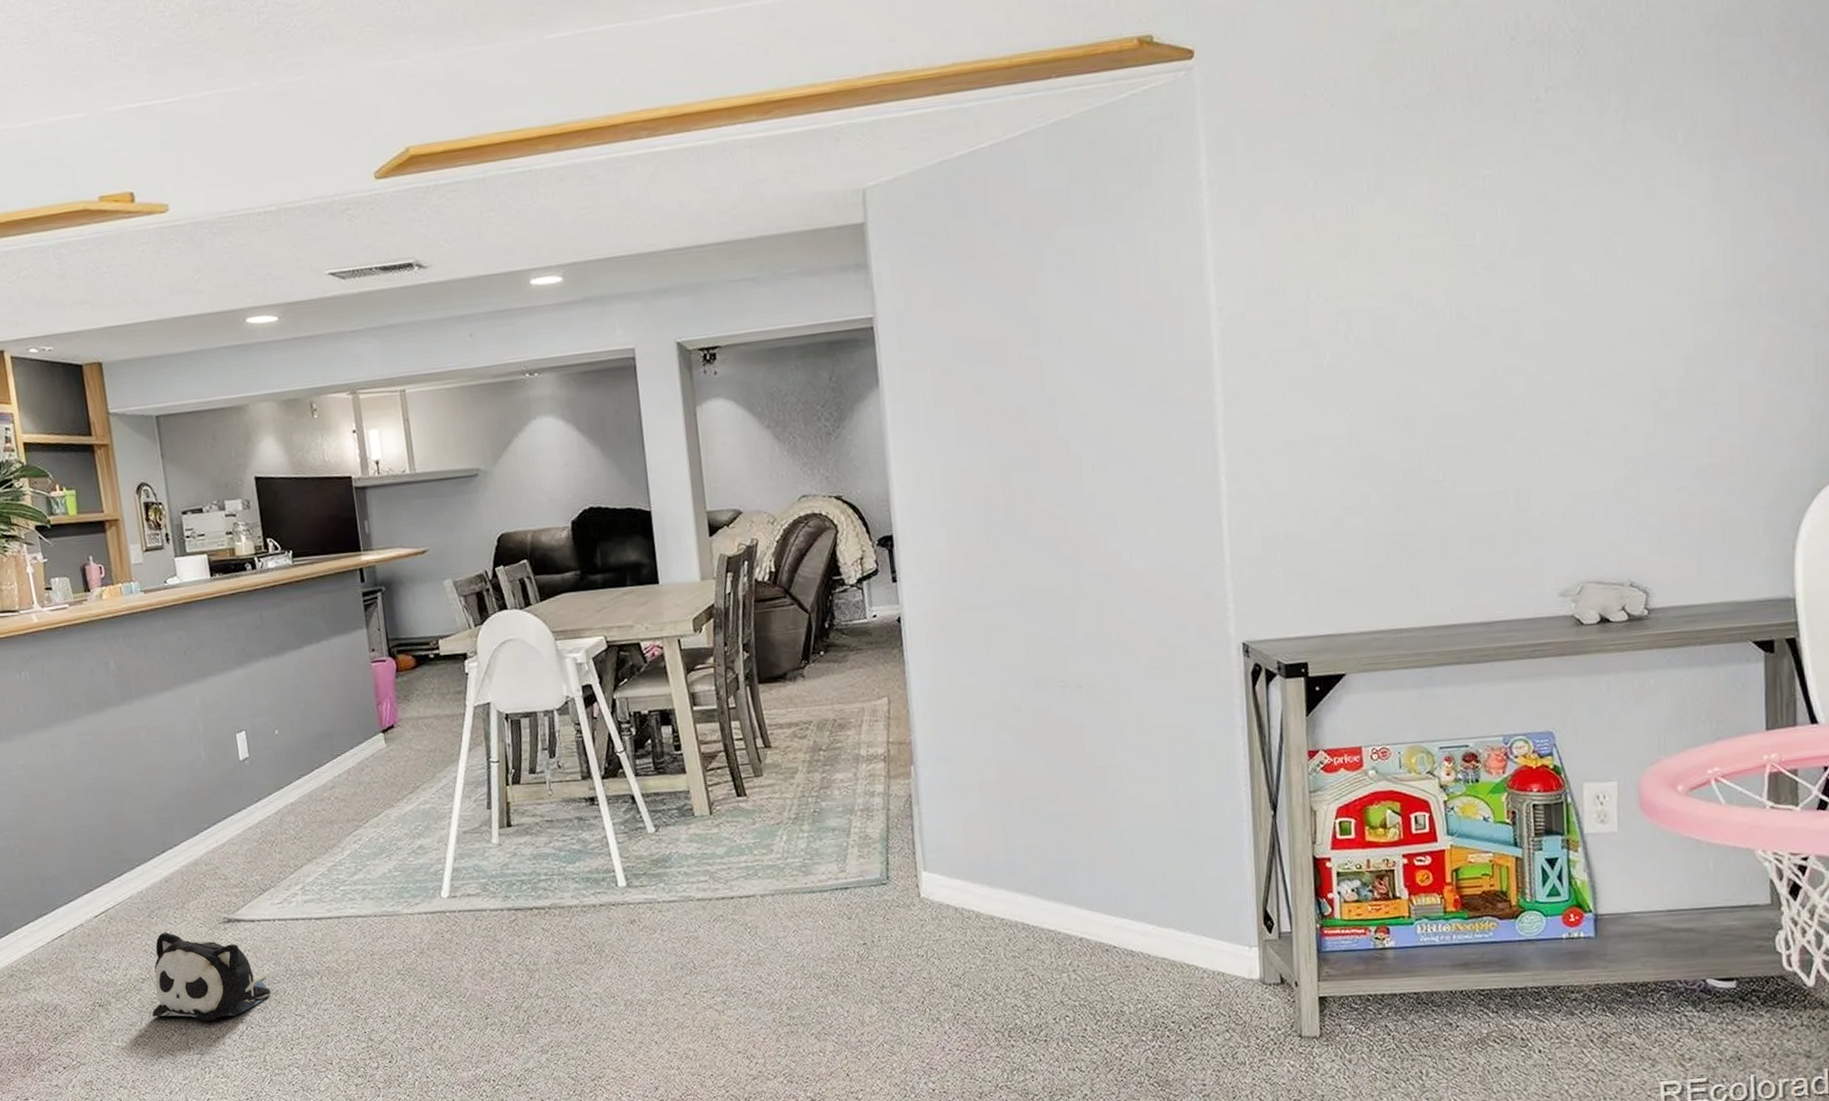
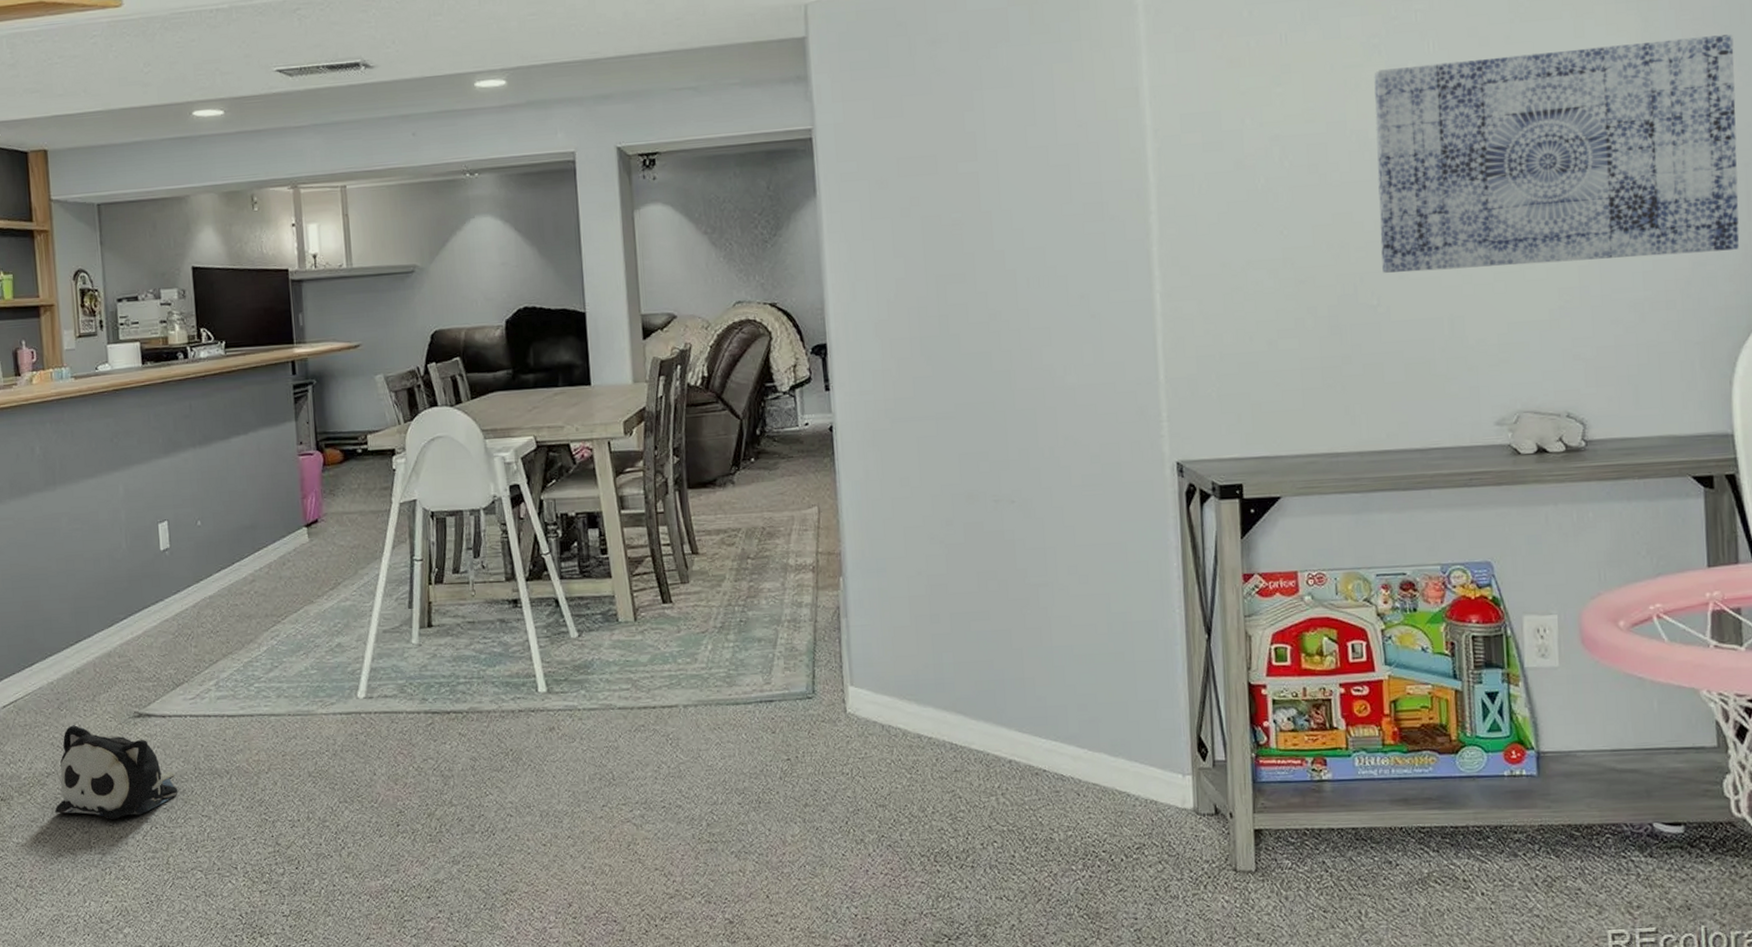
wall art: none [1441,192,1807,447] -> present [1374,34,1740,273]

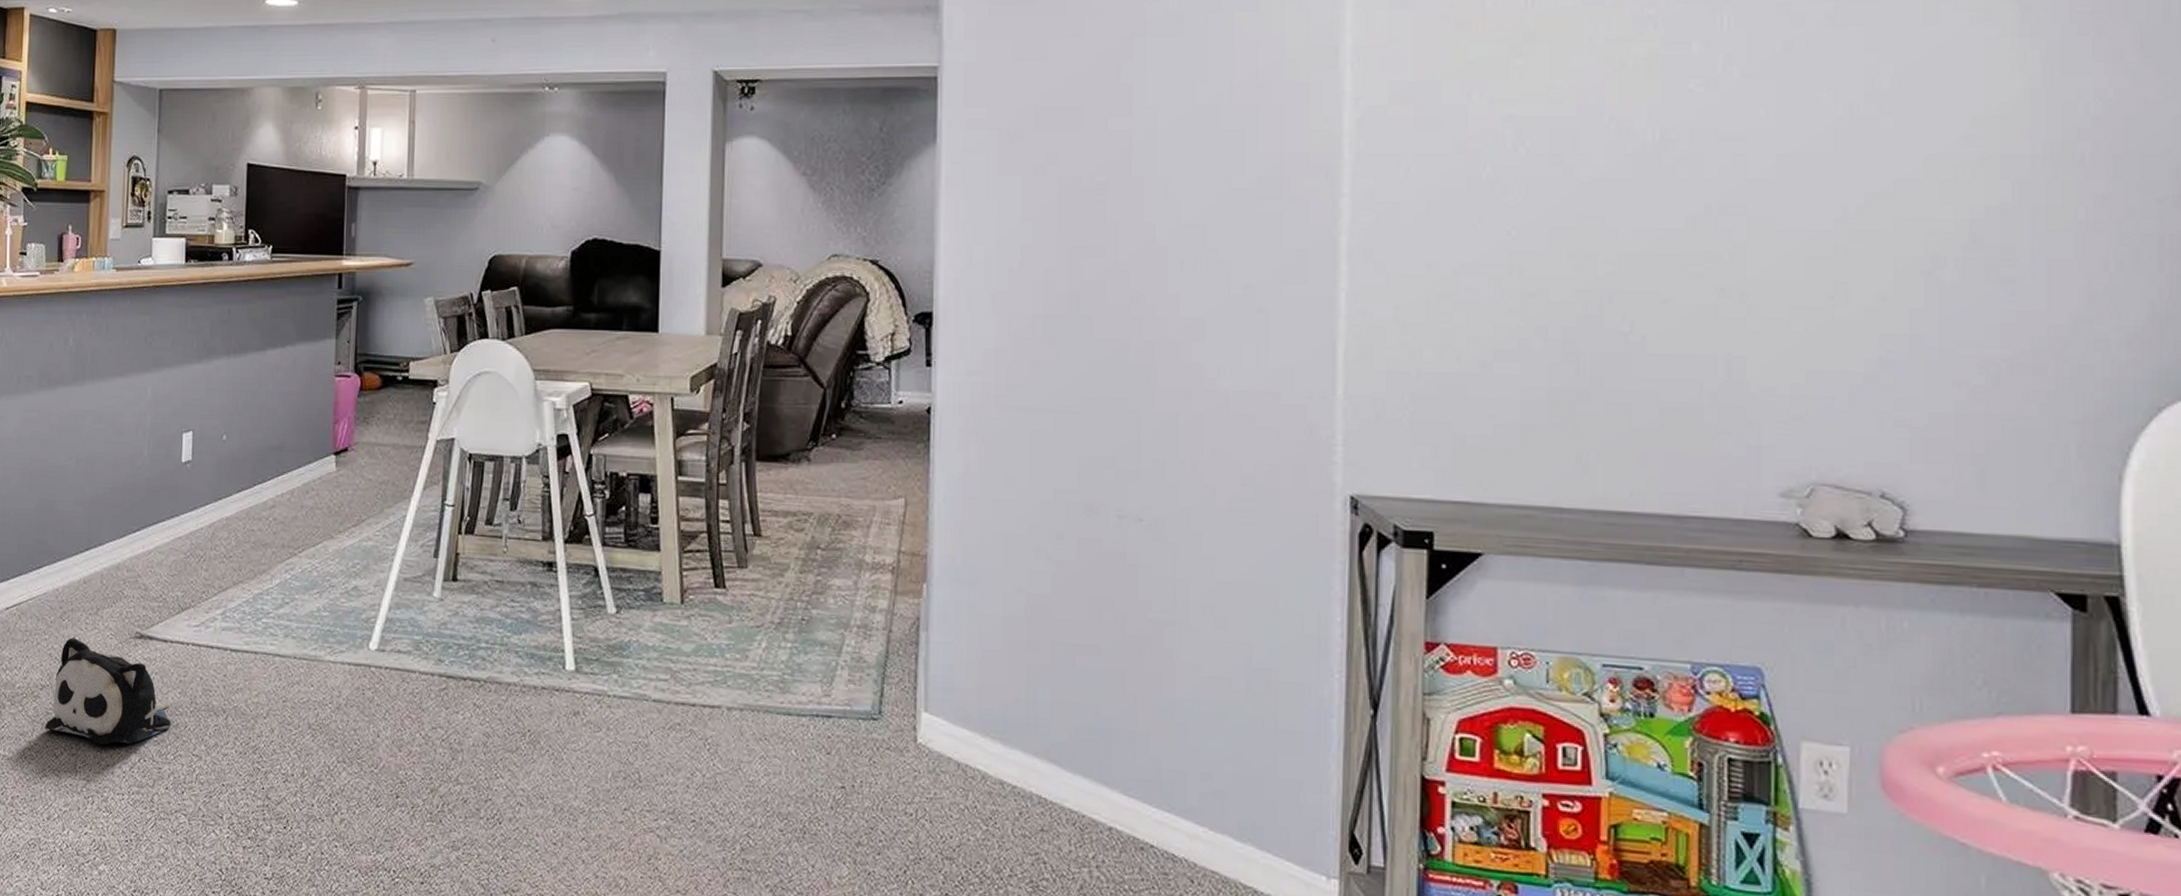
wall art: present [1374,34,1740,273] -> none [1639,34,2152,308]

